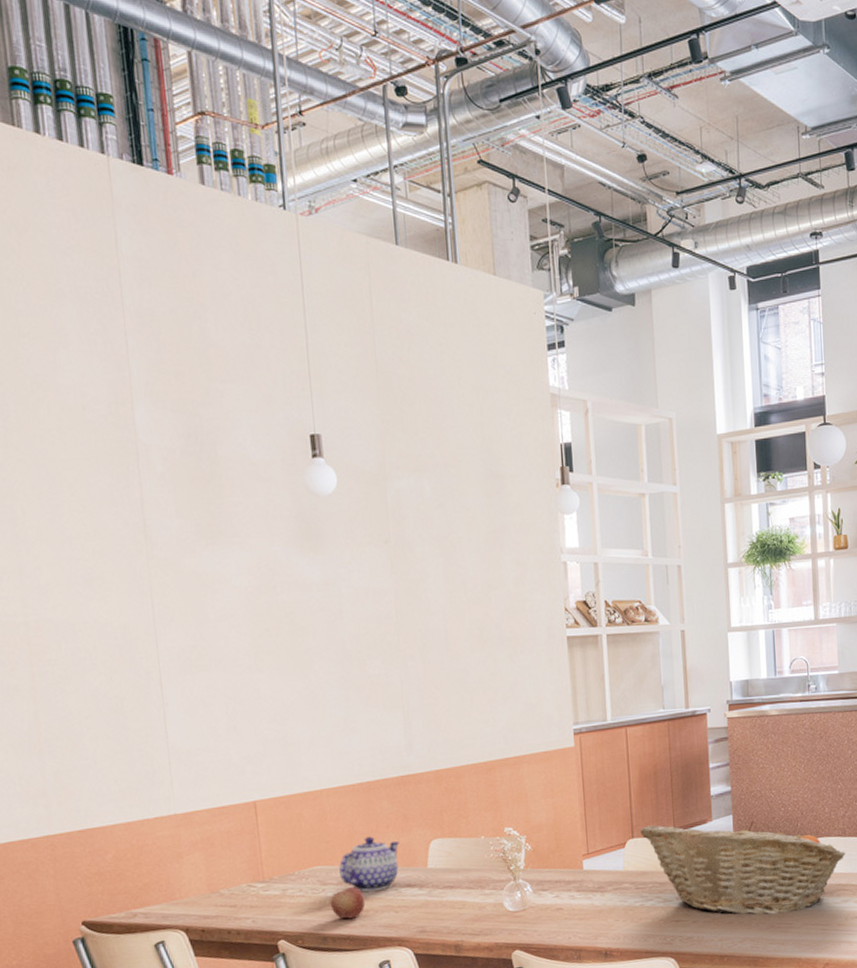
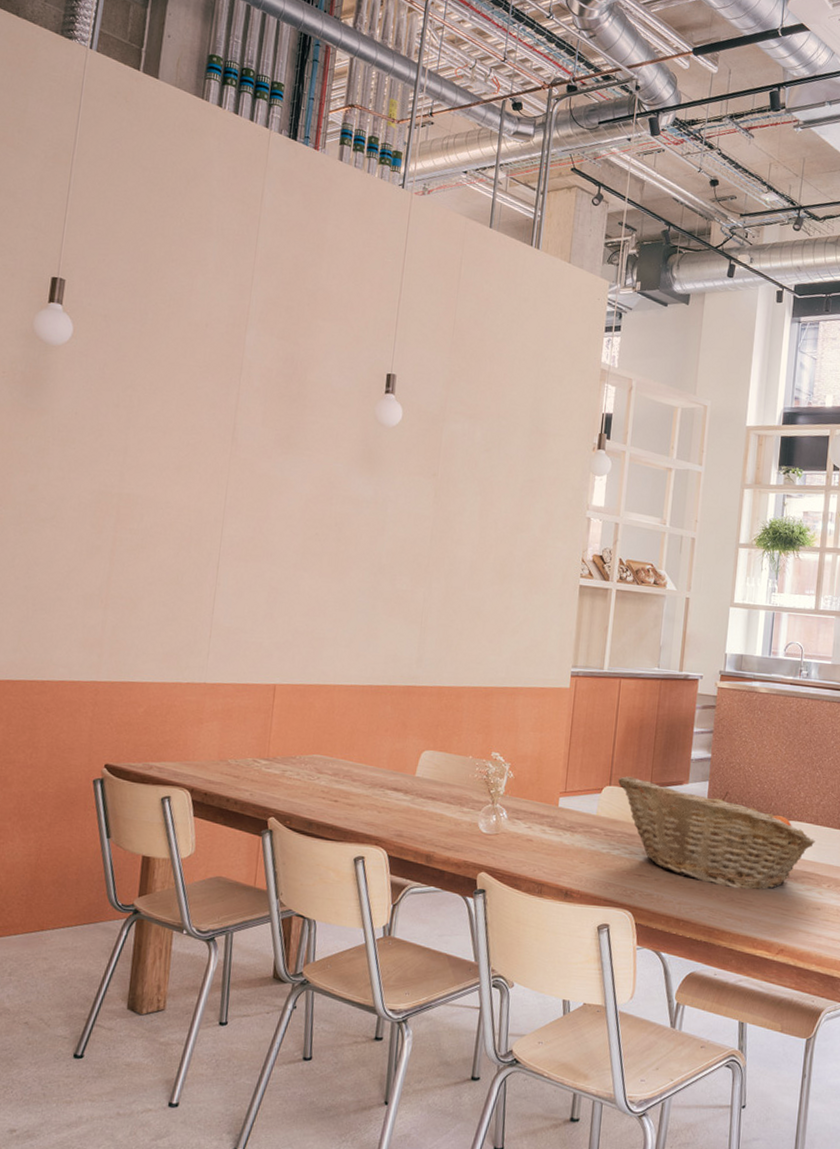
apple: present [330,886,366,919] -> none [321,779,354,810]
teapot: present [339,836,399,892] -> none [335,736,394,789]

